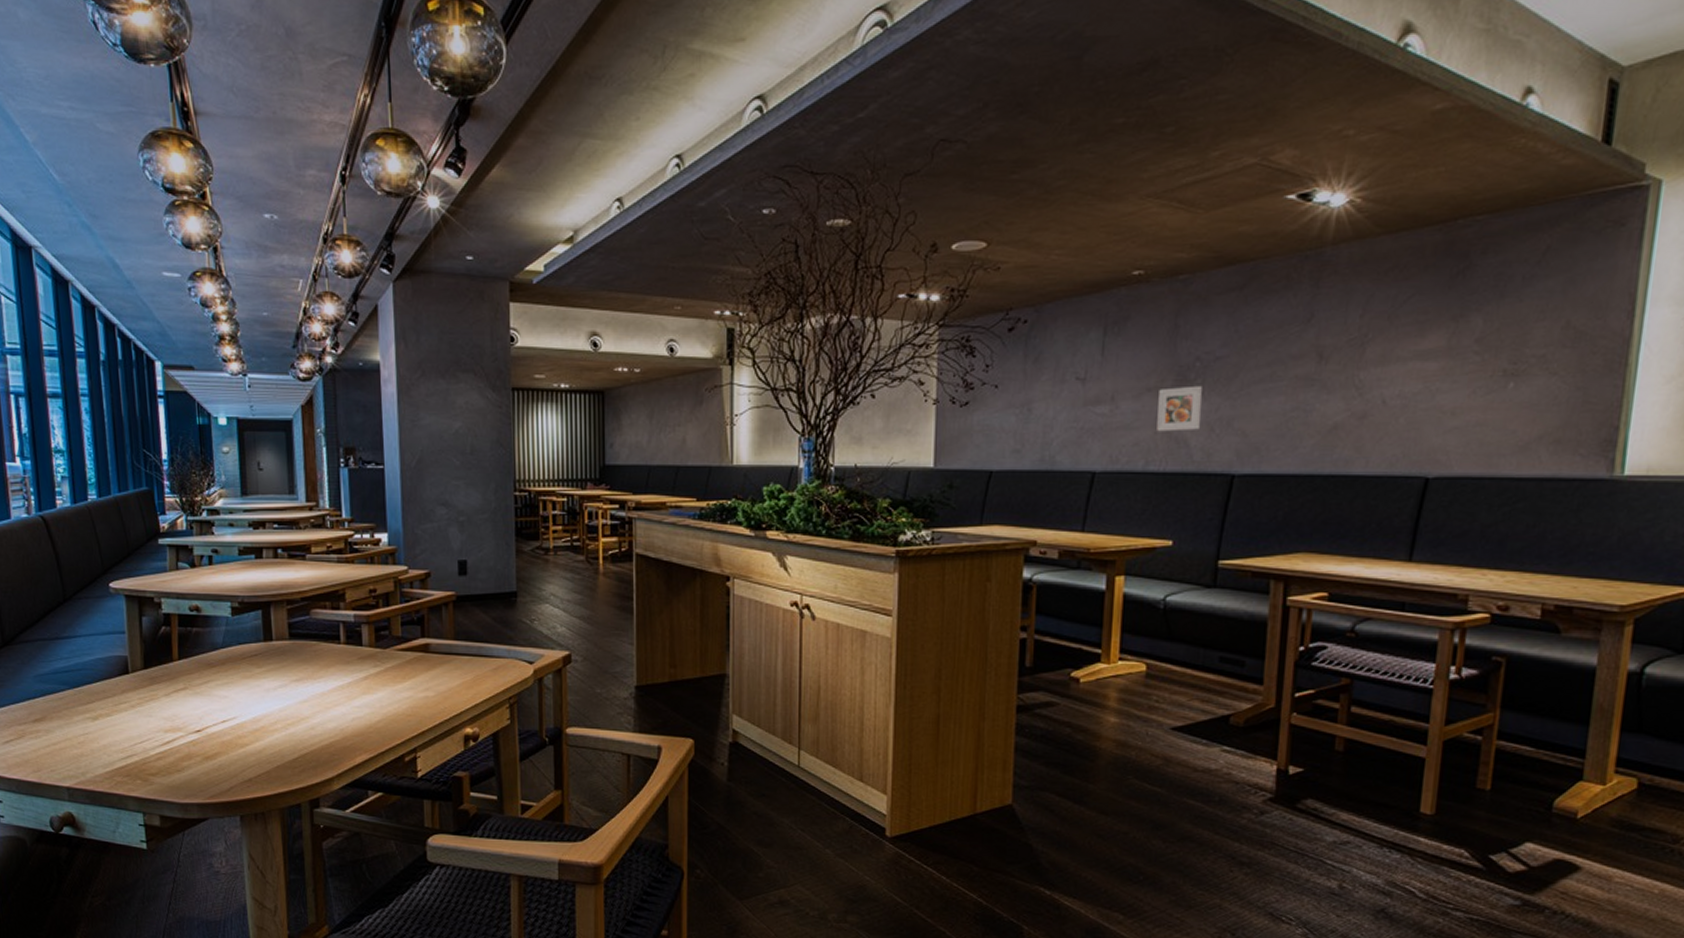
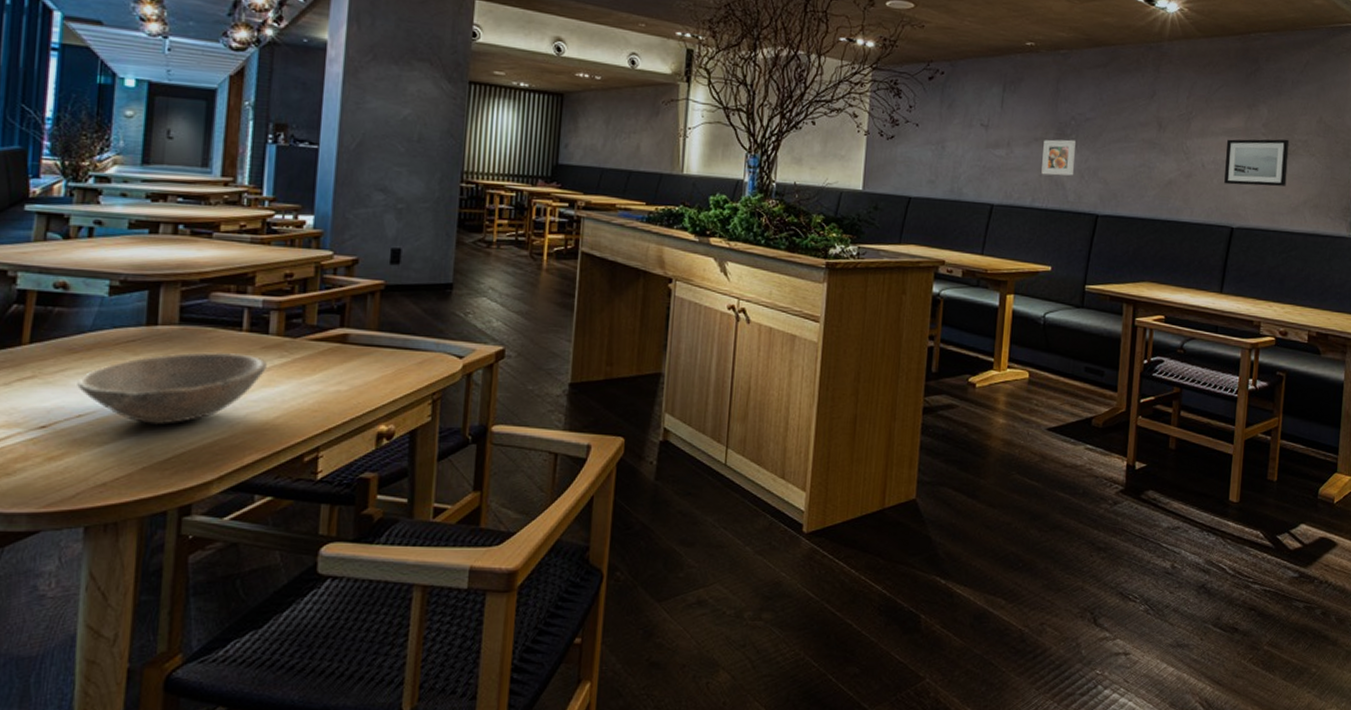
bowl: none [218,663,364,729] -> present [77,351,267,425]
wall art: none [1415,356,1517,423] -> present [1224,139,1290,187]

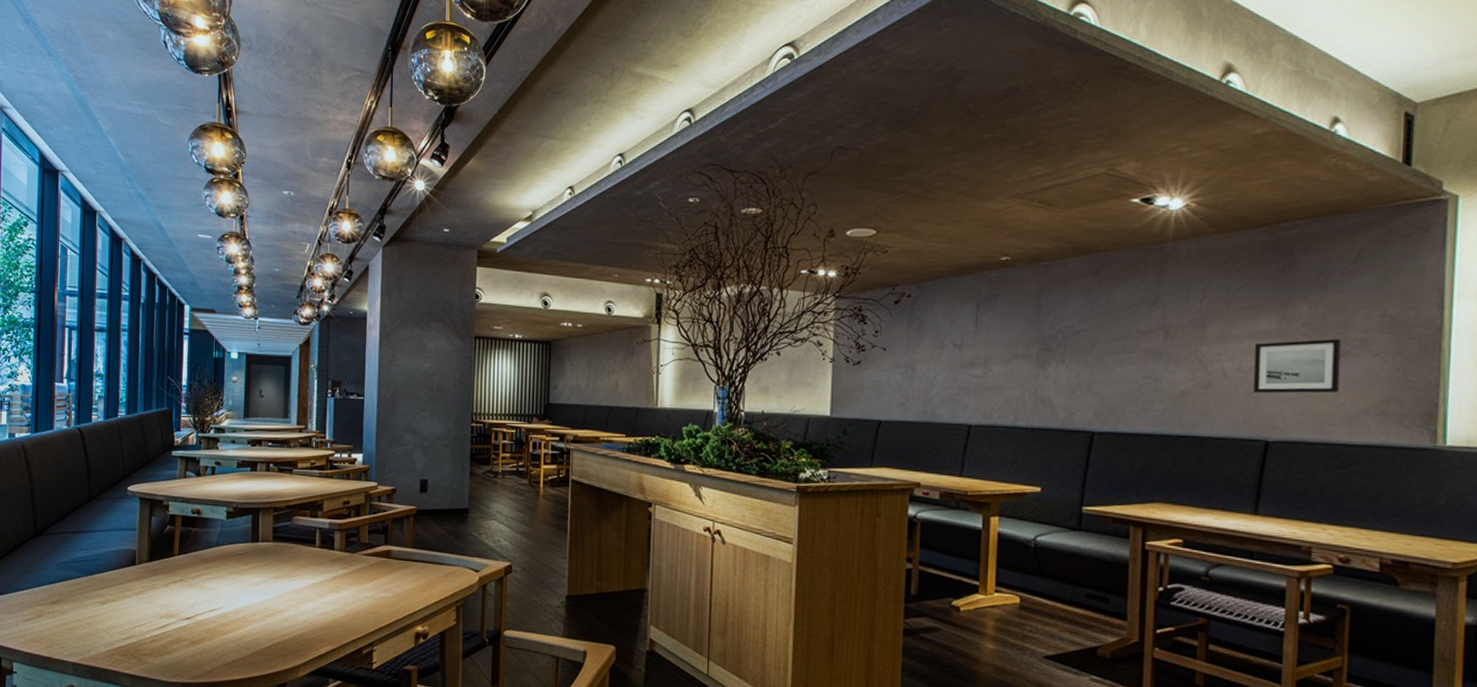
bowl: present [77,351,267,425] -> none [209,563,334,620]
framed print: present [1041,139,1076,176] -> none [1024,354,1064,393]

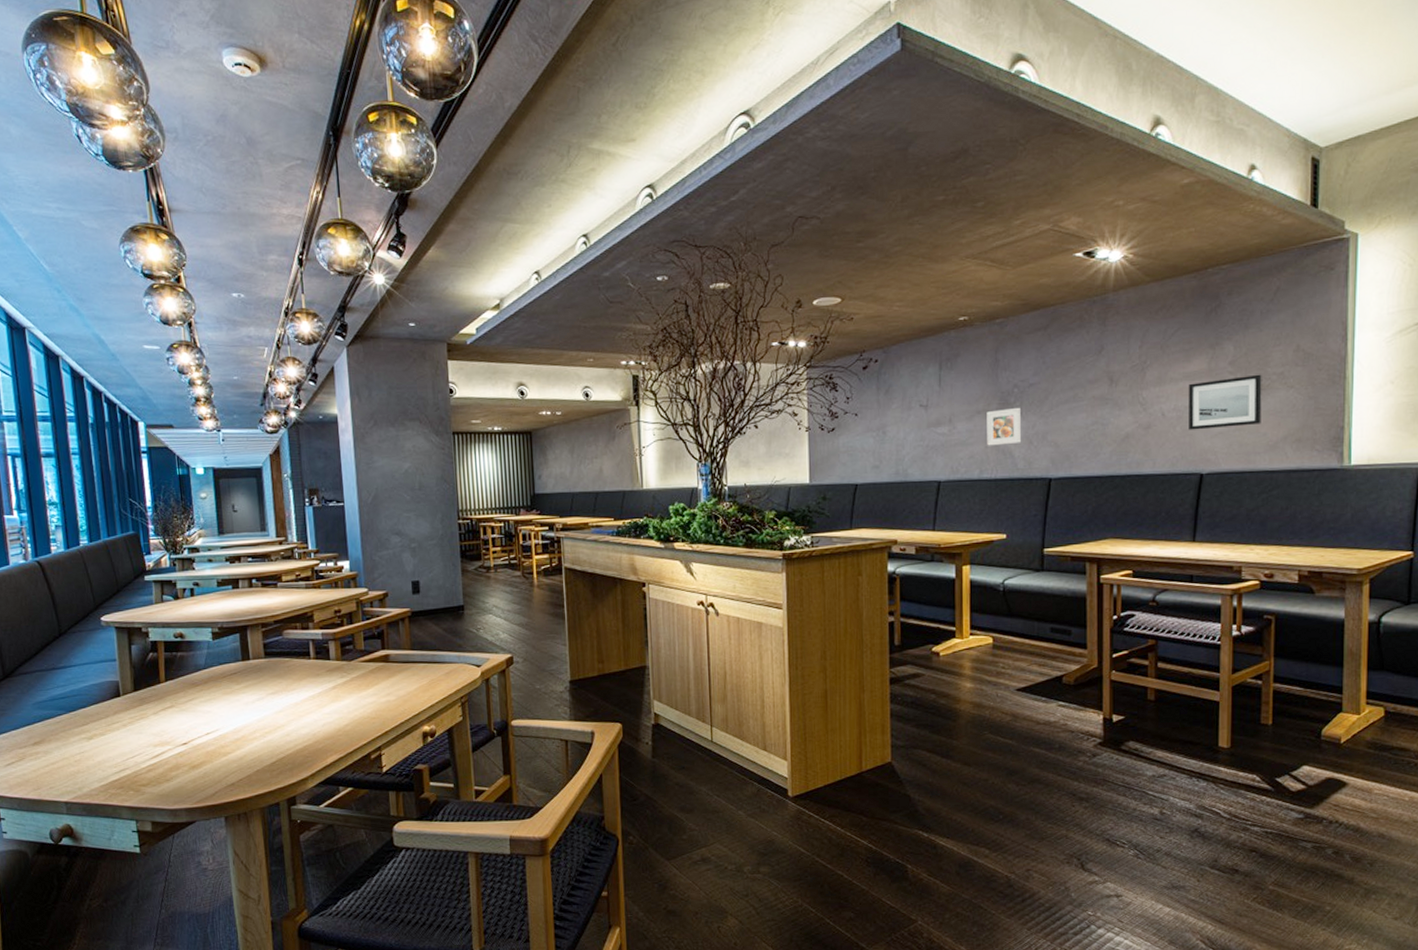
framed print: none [1024,354,1064,393] -> present [987,407,1022,446]

